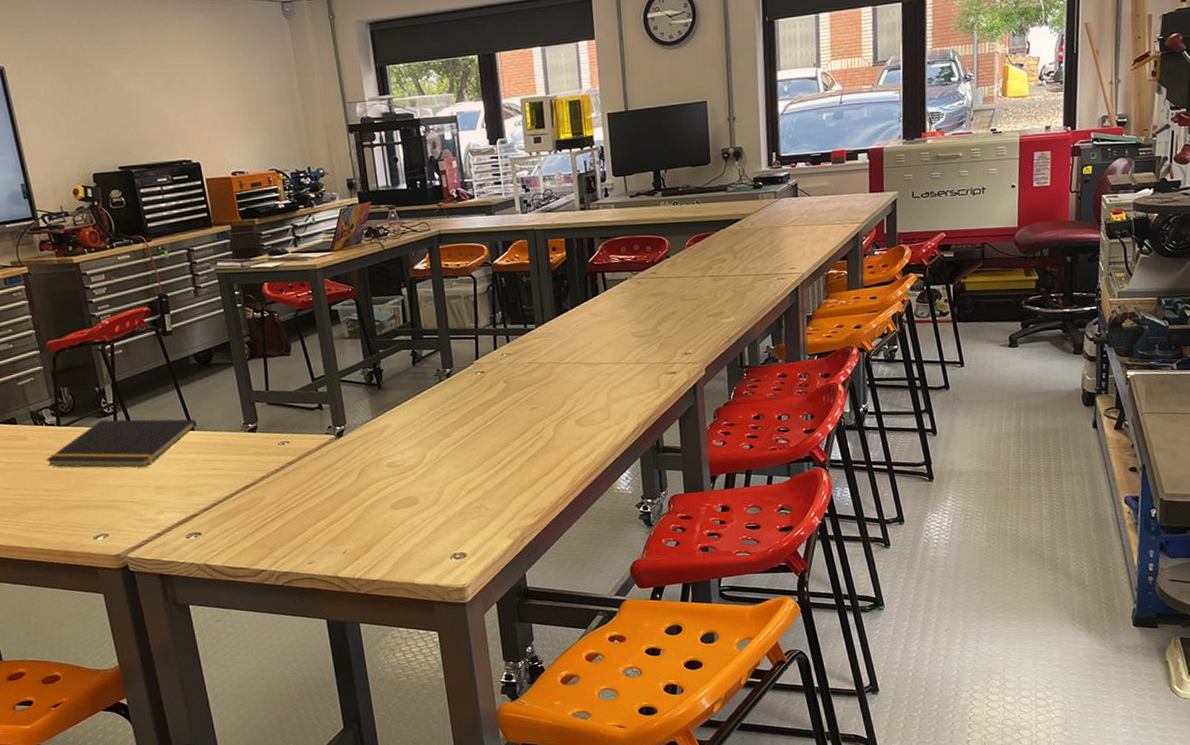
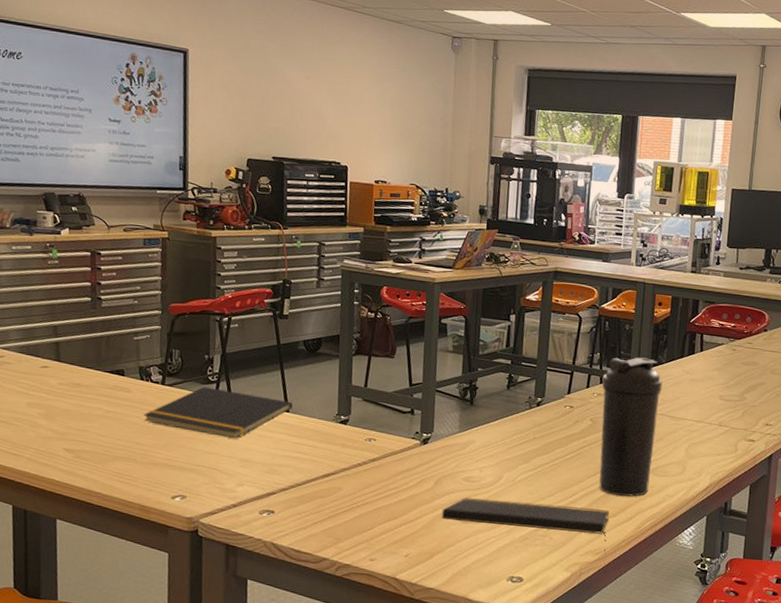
notepad: none [371,469,545,515] -> present [441,497,609,554]
water bottle: none [509,307,577,454] -> present [599,357,663,497]

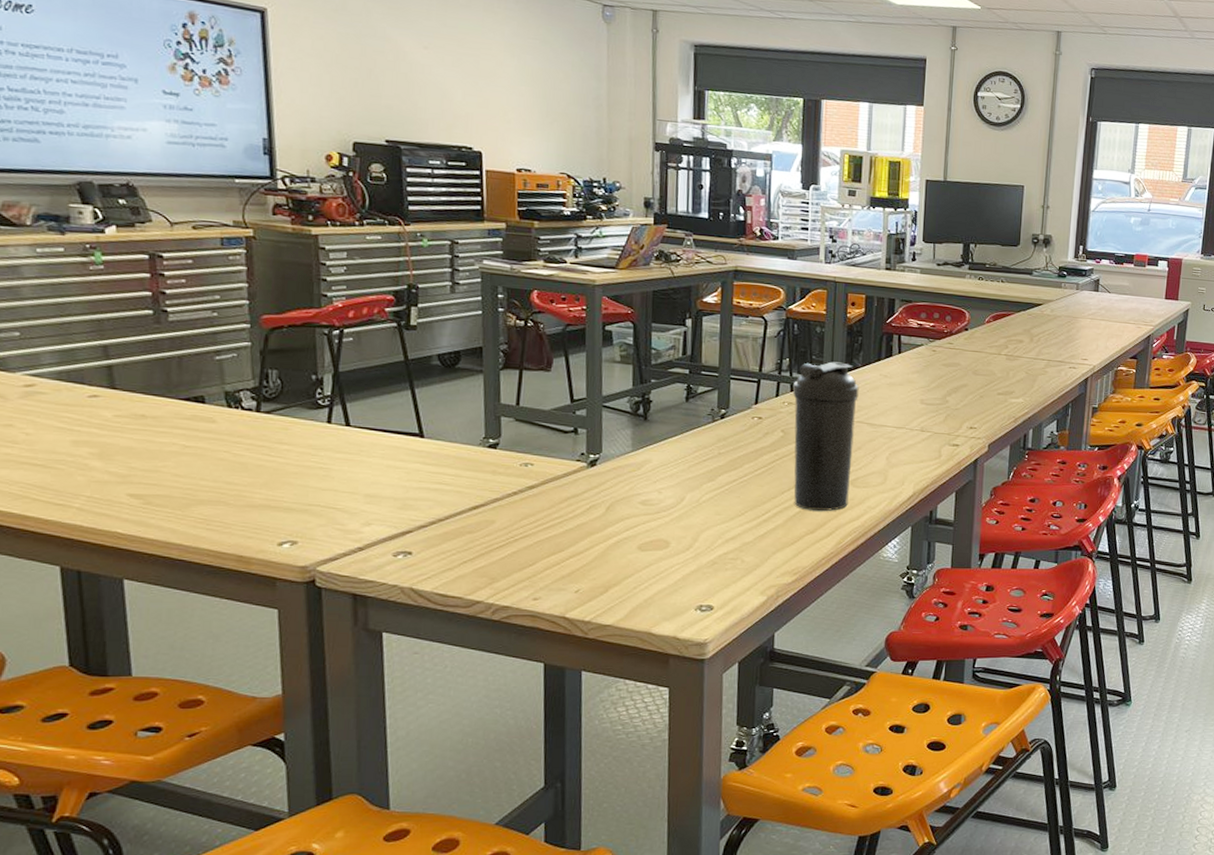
notepad: present [144,387,293,439] -> none [235,412,428,472]
notepad: present [441,497,609,554] -> none [616,522,806,574]

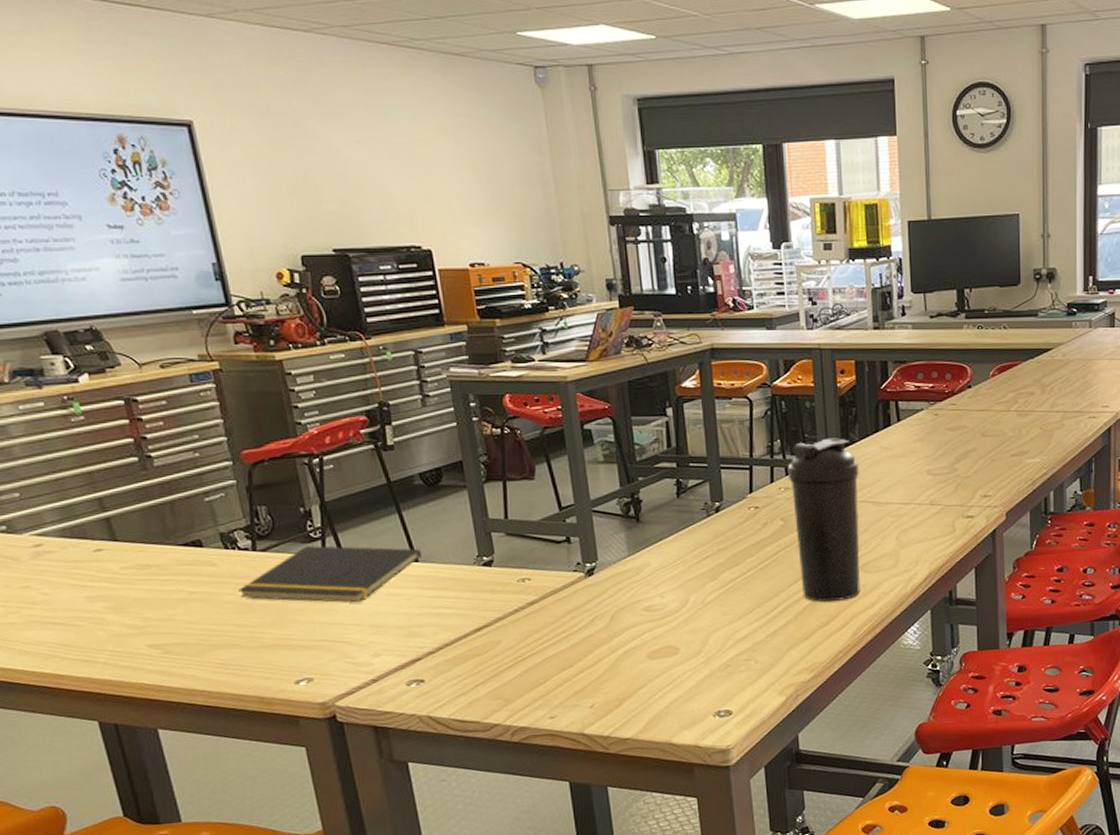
notepad: none [235,412,428,472] -> present [238,545,421,603]

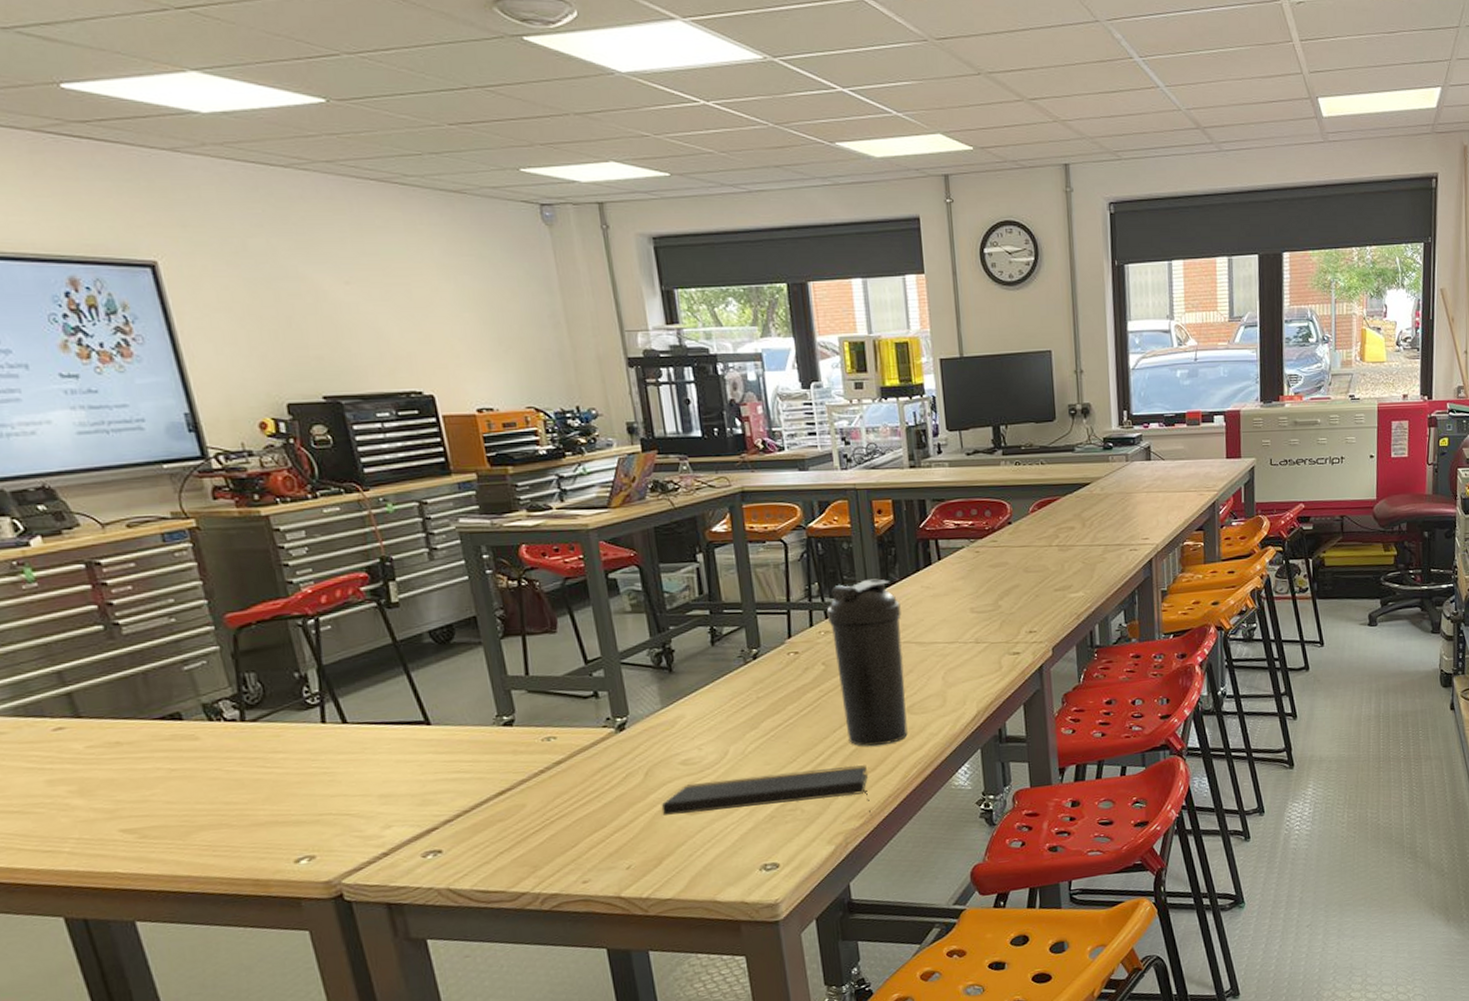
notepad: present [238,545,421,603] -> none [226,711,434,774]
notepad: none [624,619,823,670] -> present [661,764,872,817]

